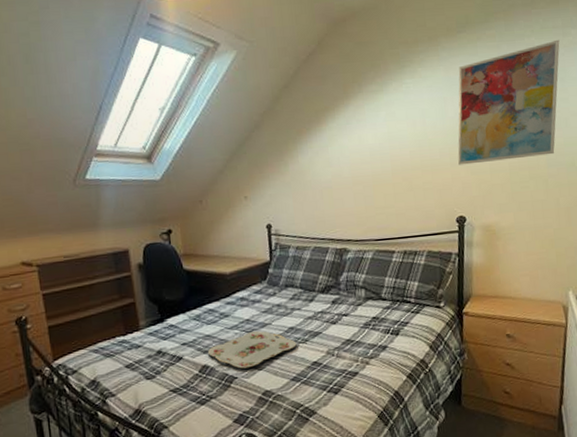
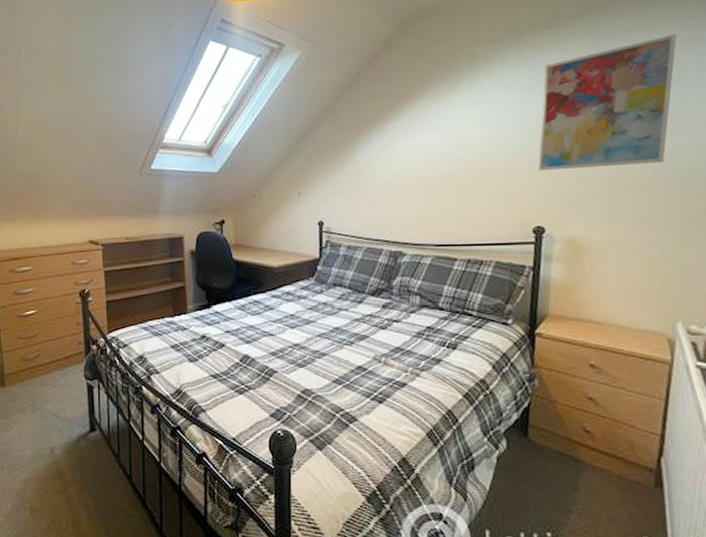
serving tray: present [207,331,297,369] -> none [249,328,341,364]

